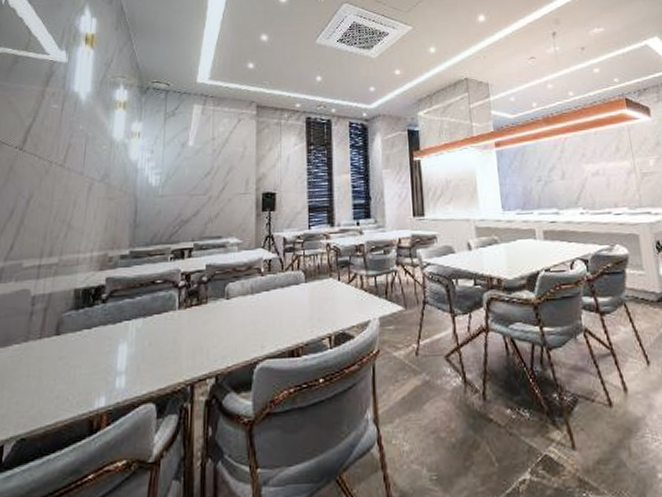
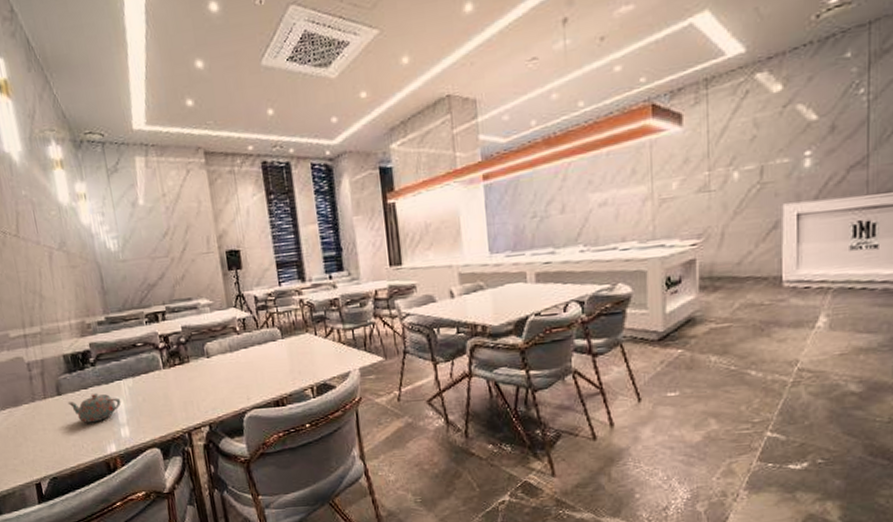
teapot: none [64,333,125,370] -> present [67,392,121,423]

